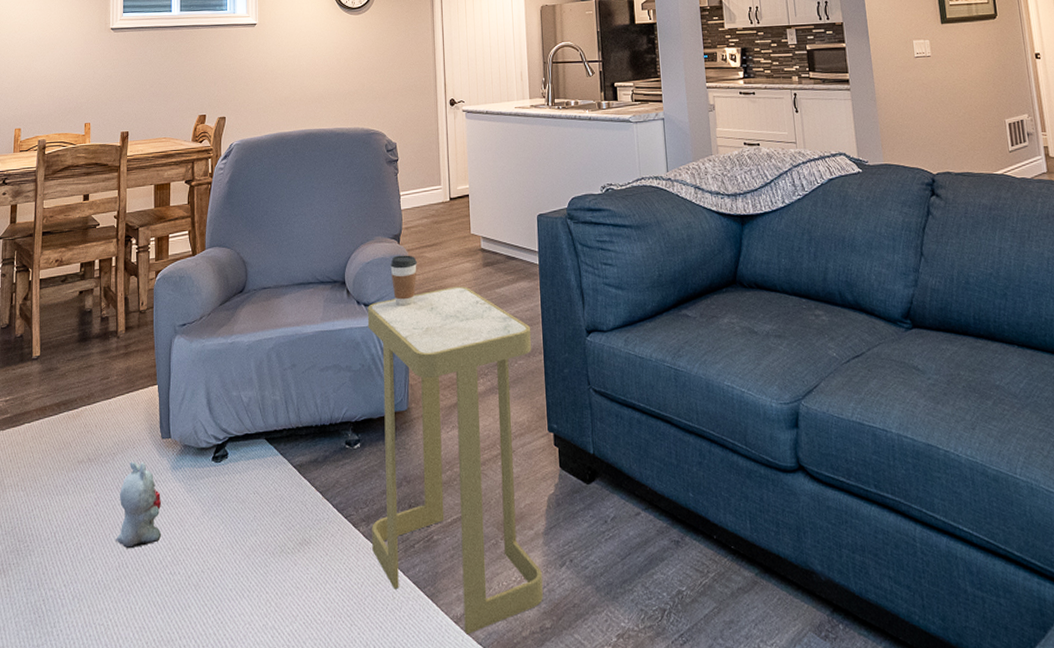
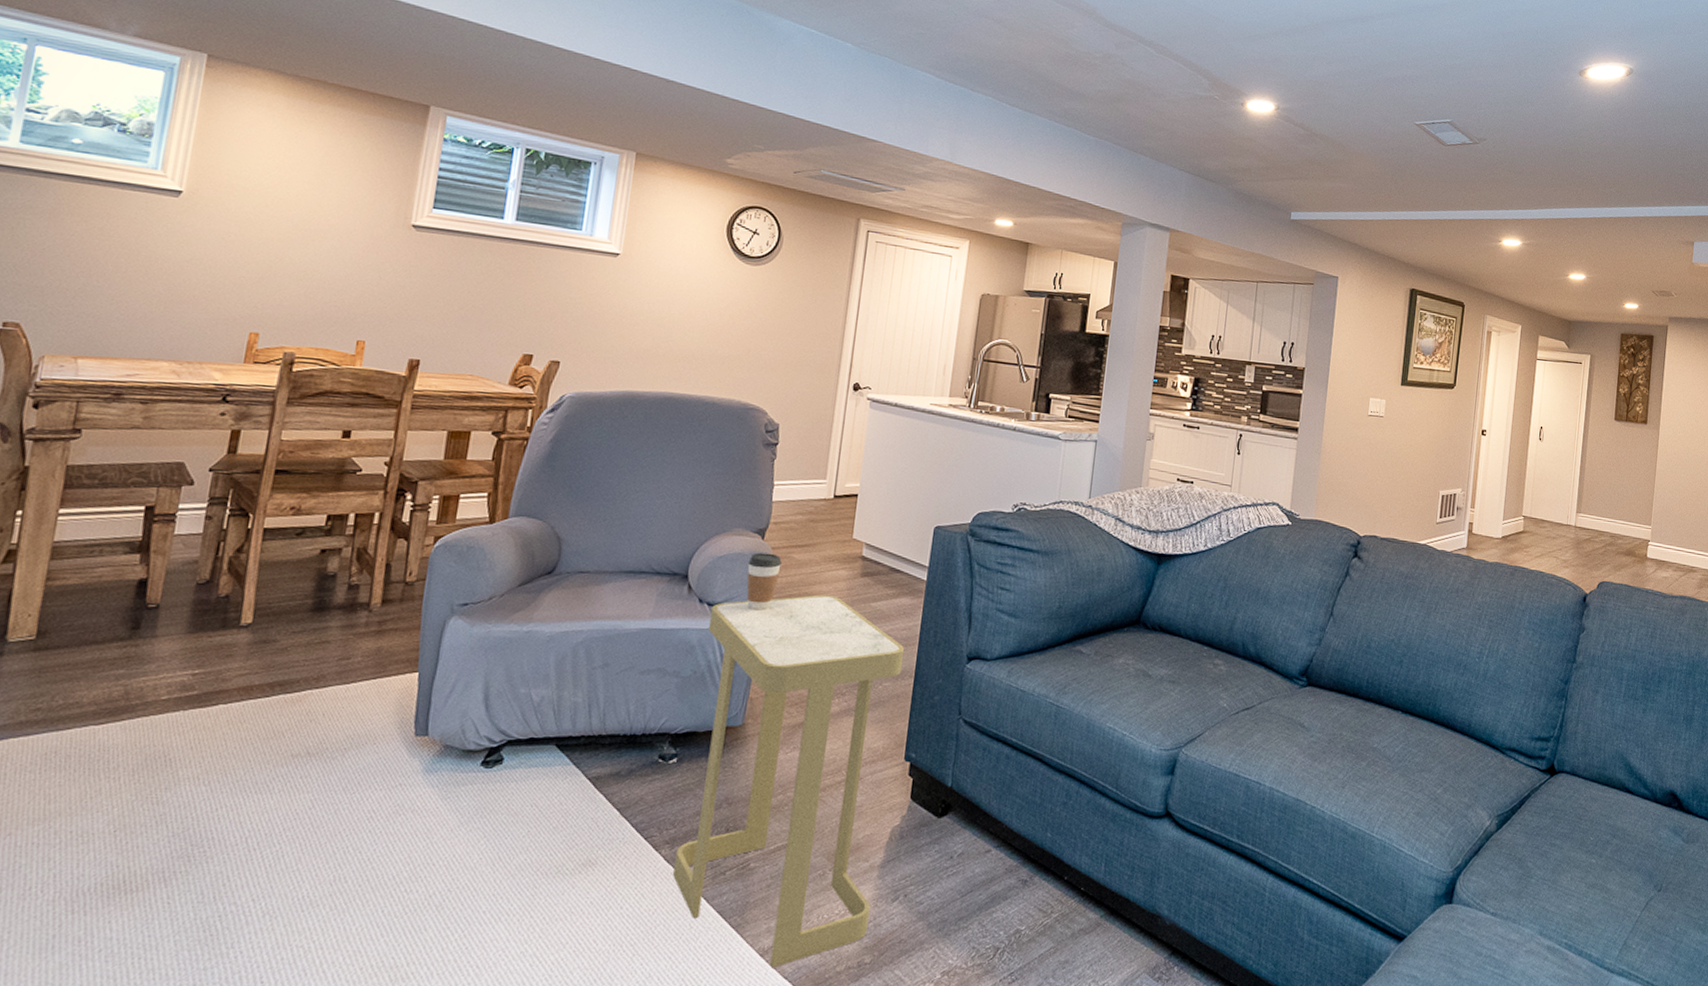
plush toy: present [116,461,162,549] -> none [334,760,405,861]

